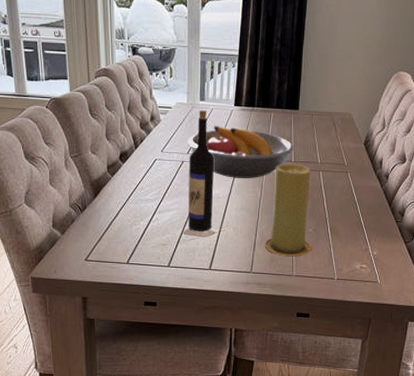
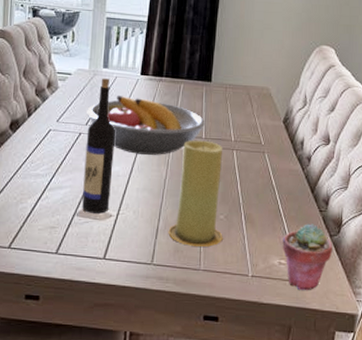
potted succulent: none [363,233,408,290] -> present [282,224,333,291]

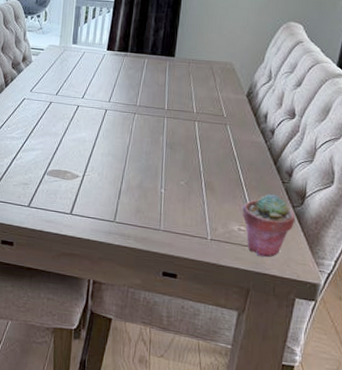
wine bottle: present [82,78,115,214] -> none [52,53,83,174]
fruit bowl: present [87,95,205,155] -> none [57,68,168,124]
candle: present [168,140,223,247] -> none [130,110,184,210]

